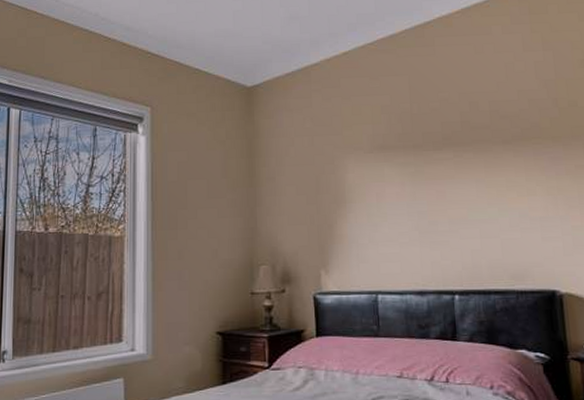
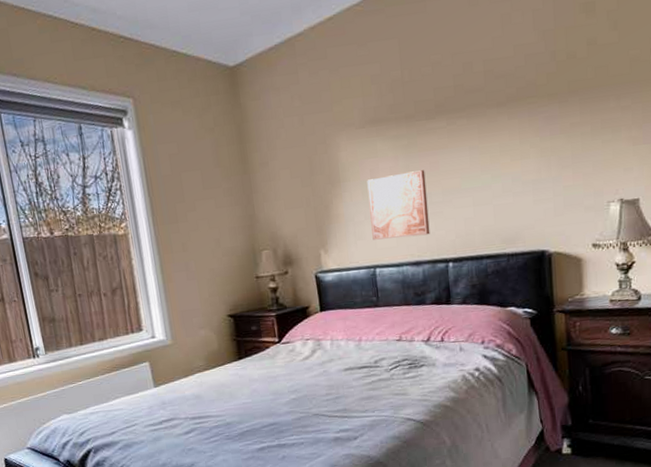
wall art: none [373,198,436,265] -> present [367,170,430,240]

